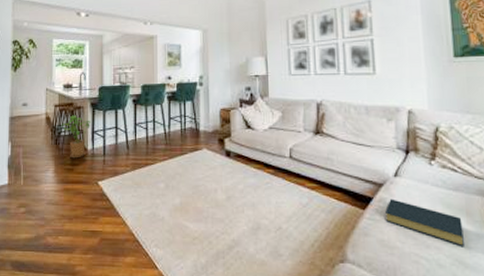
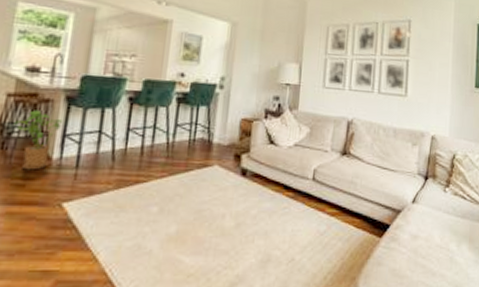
hardback book: present [385,199,464,247] -> none [399,226,465,274]

